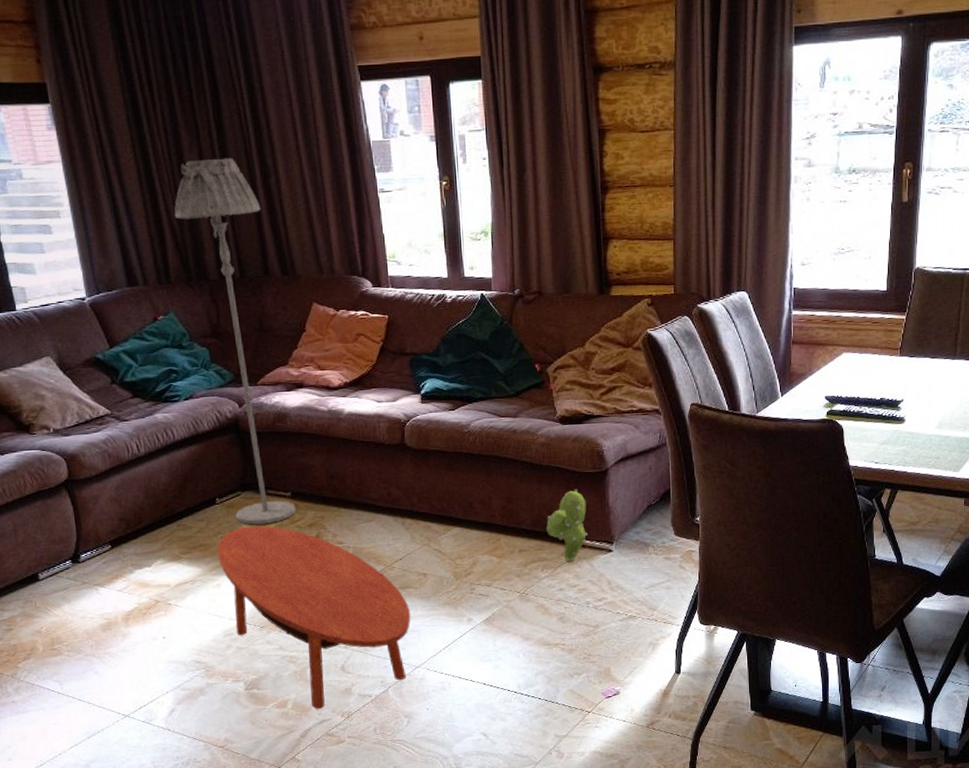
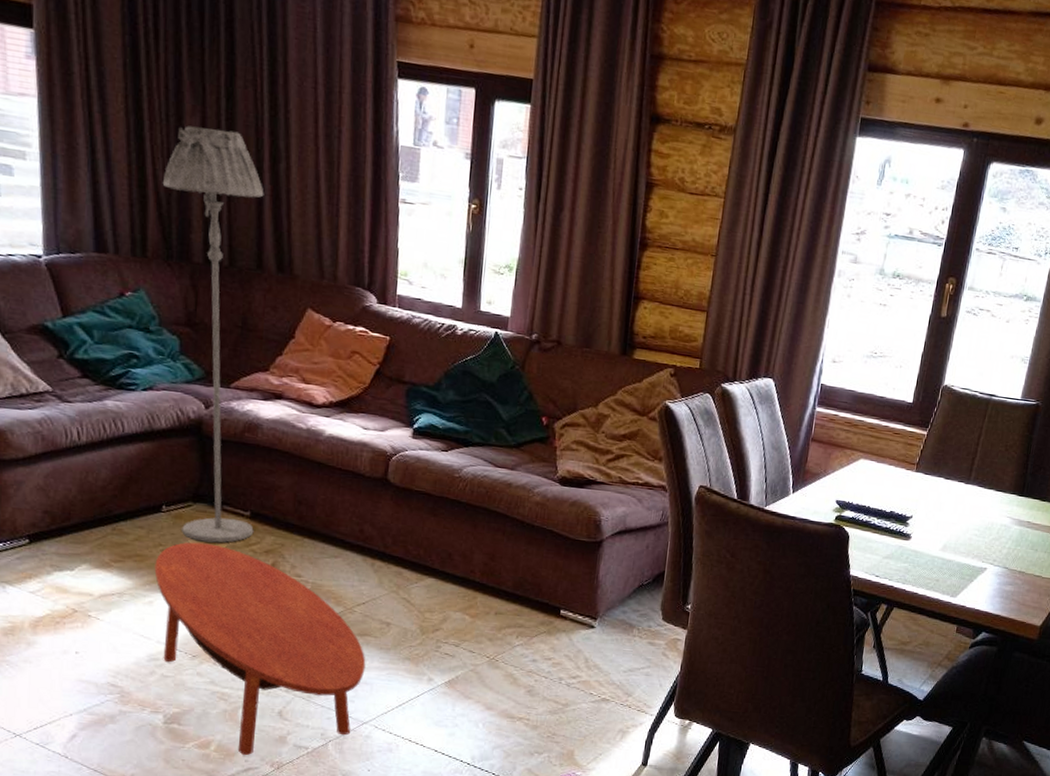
decorative plant: present [546,489,587,562] -> none [528,556,575,633]

